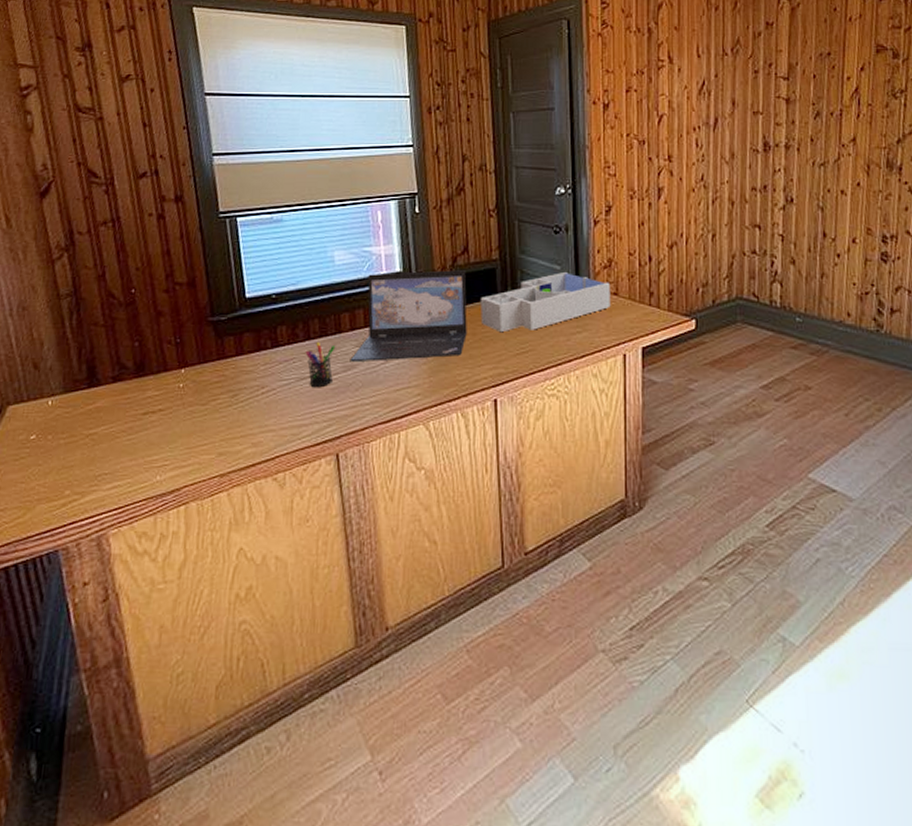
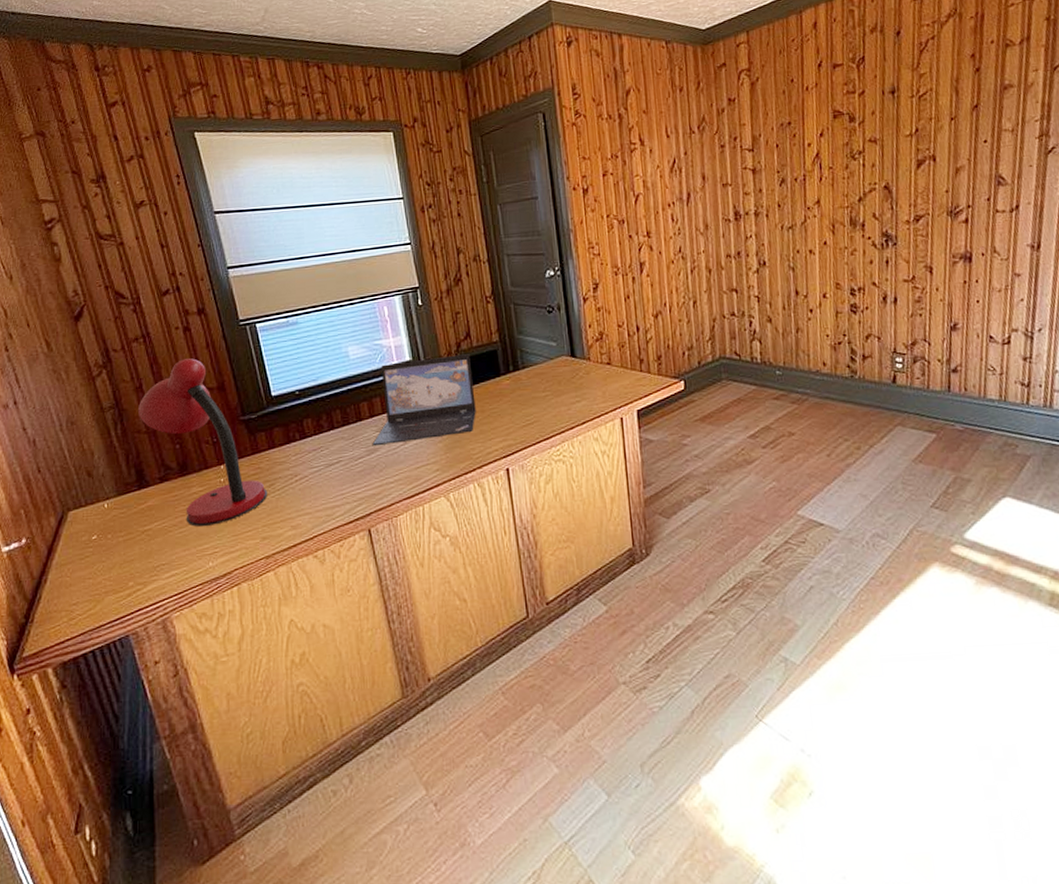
desk lamp: none [97,249,230,435] -> present [138,358,268,527]
pen holder: present [305,342,335,388] -> none [331,431,358,472]
desk organizer: present [480,271,611,333] -> none [485,347,605,408]

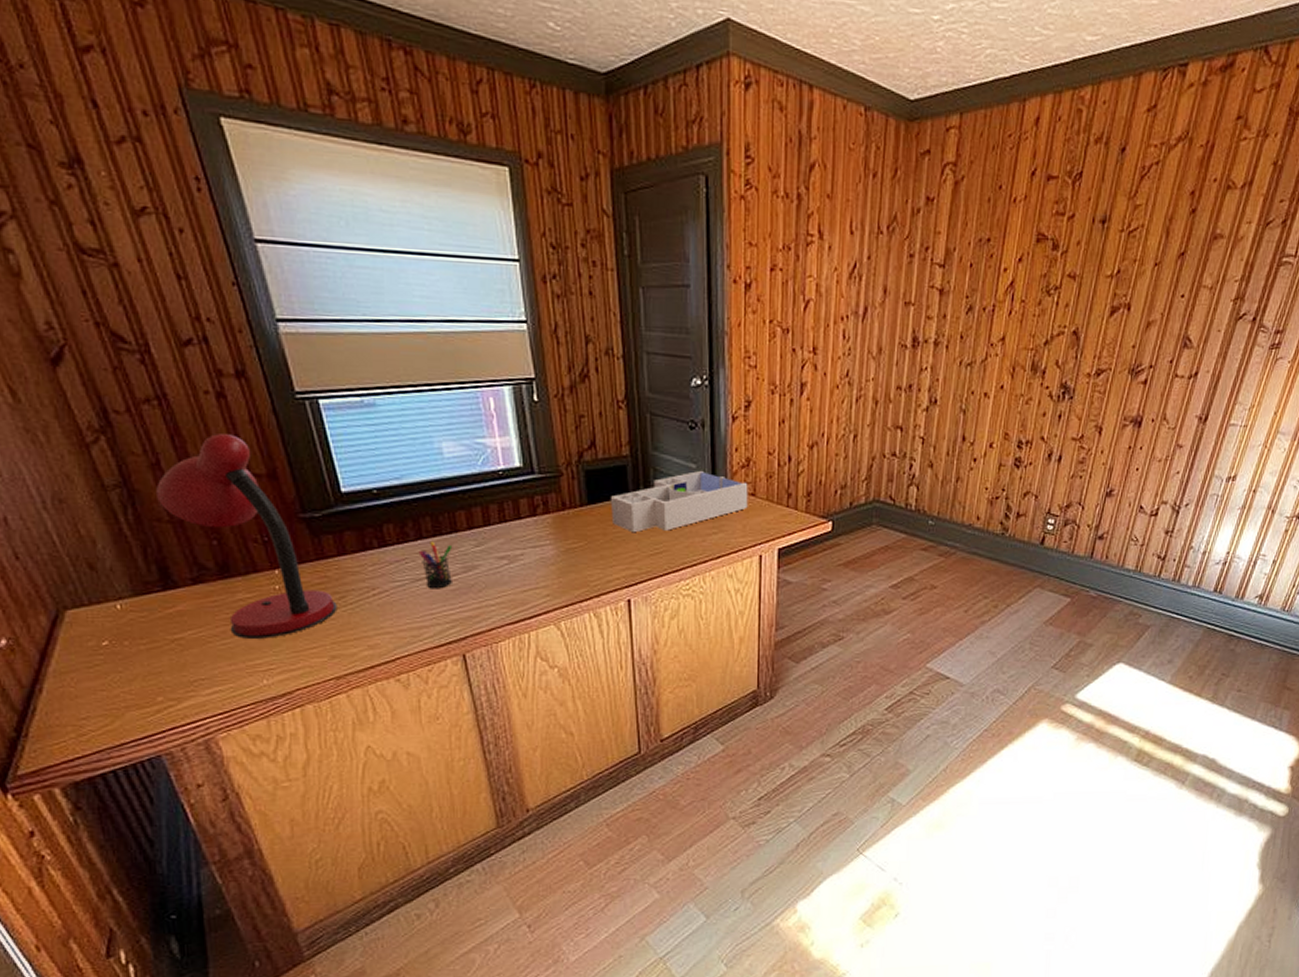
pen holder: none [331,431,358,472] -> present [418,542,452,589]
laptop: present [372,354,476,446] -> none [470,466,597,563]
desk organizer: none [485,347,605,408] -> present [610,470,748,533]

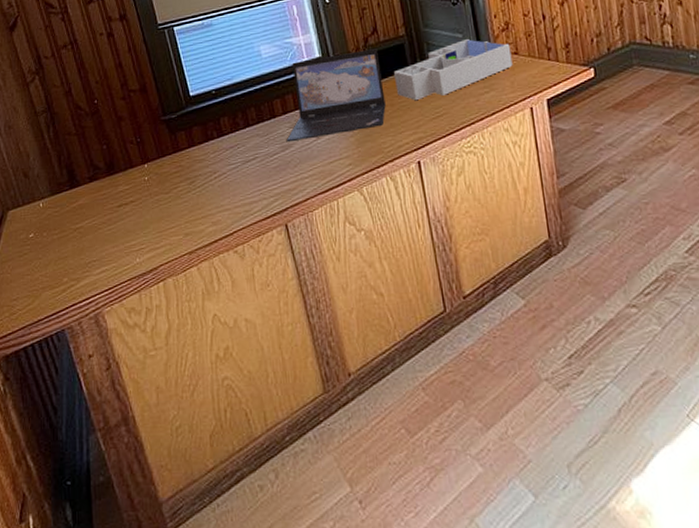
desk lamp: present [156,434,337,639] -> none [68,62,189,224]
pen holder: present [418,542,452,589] -> none [247,128,273,168]
laptop: none [470,466,597,563] -> present [286,49,386,142]

